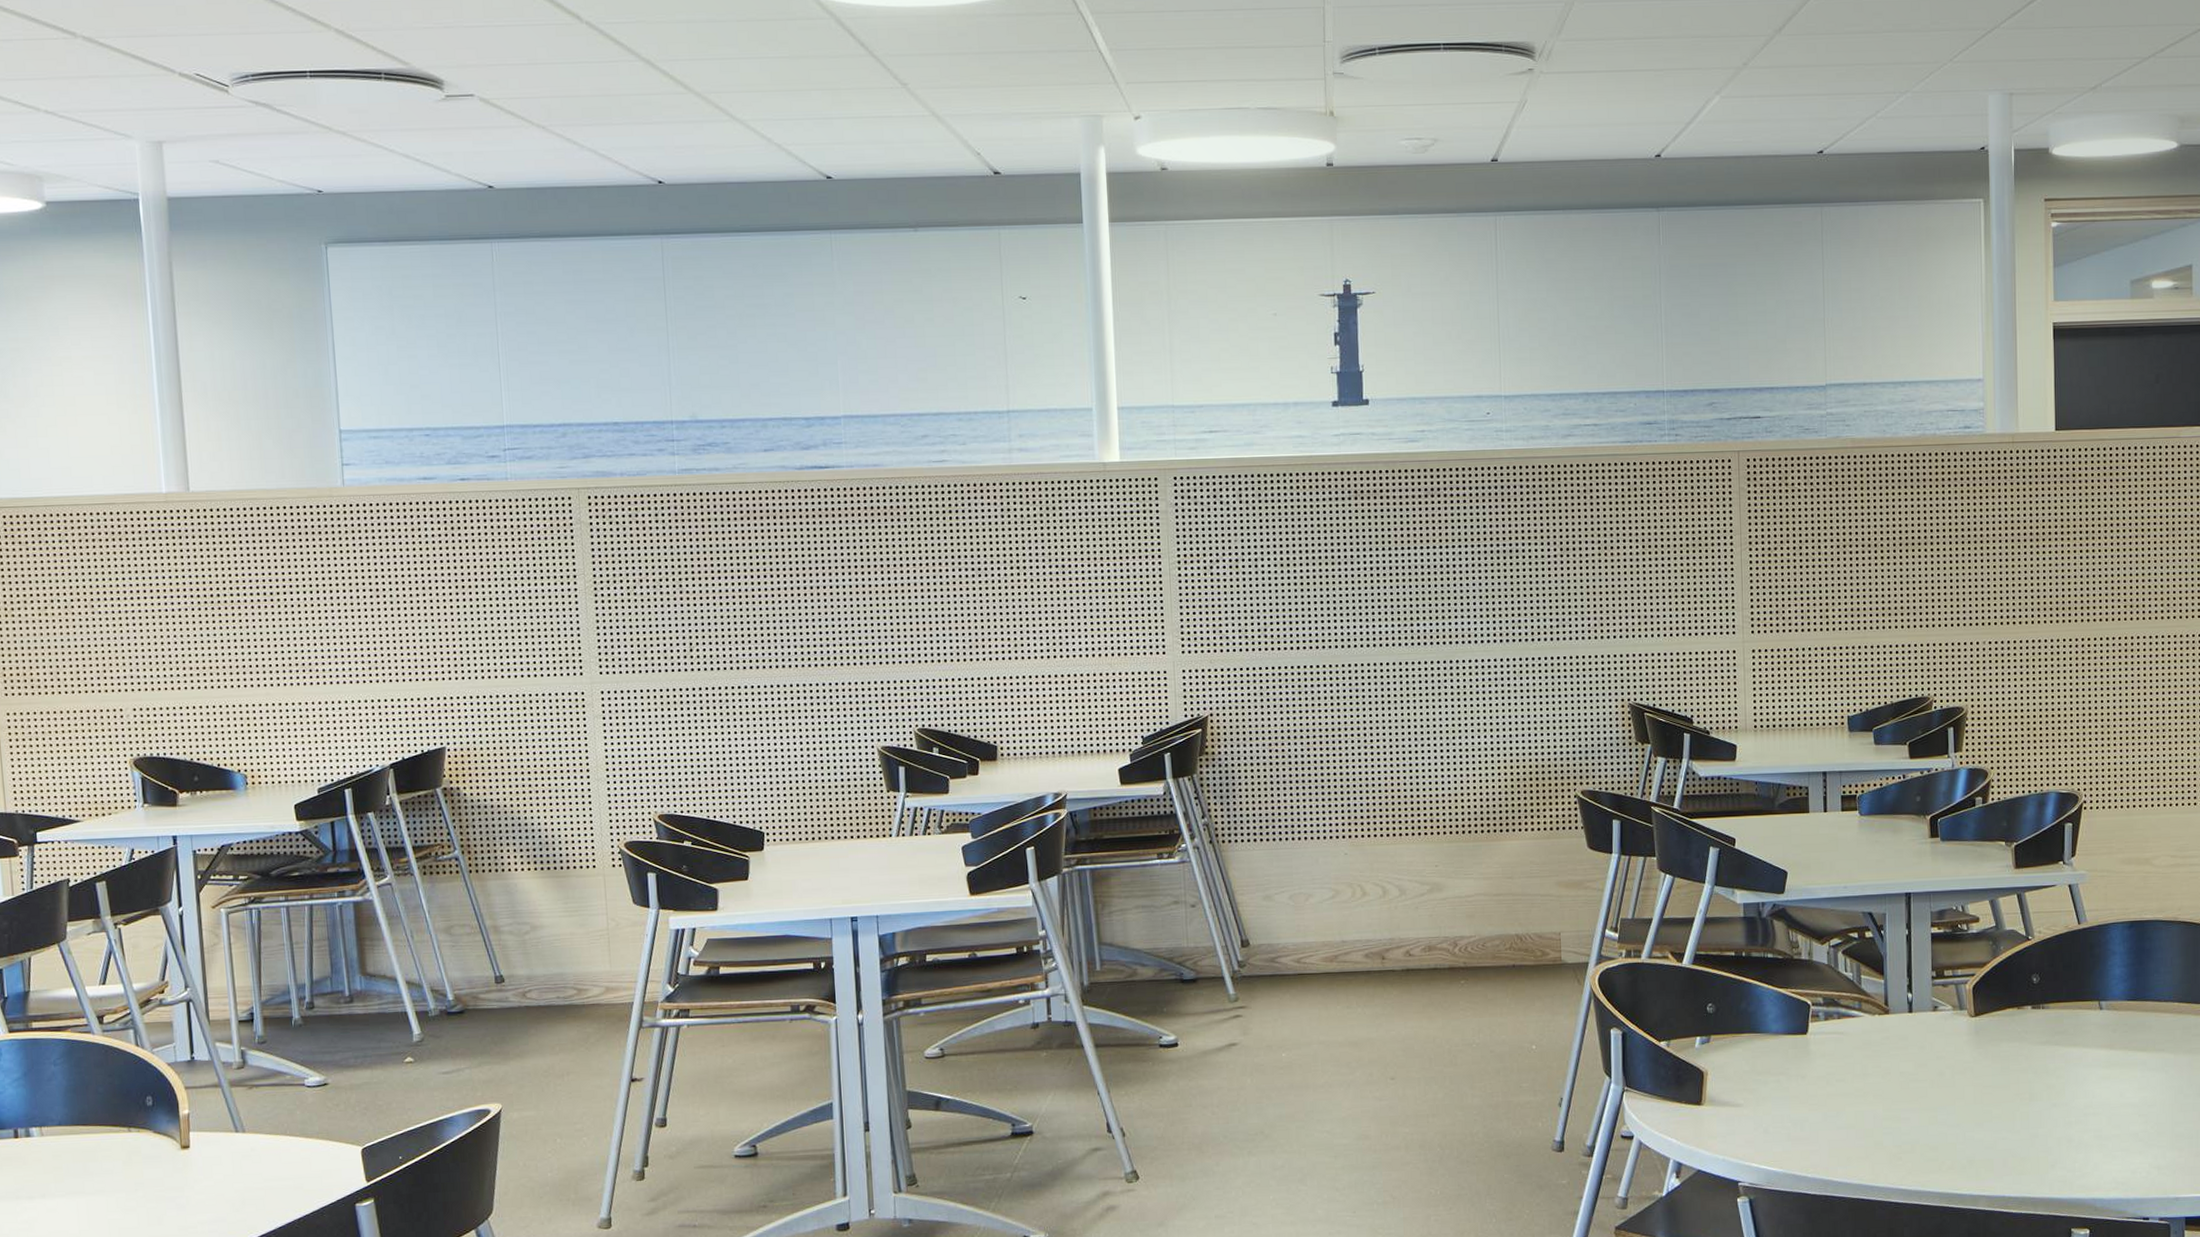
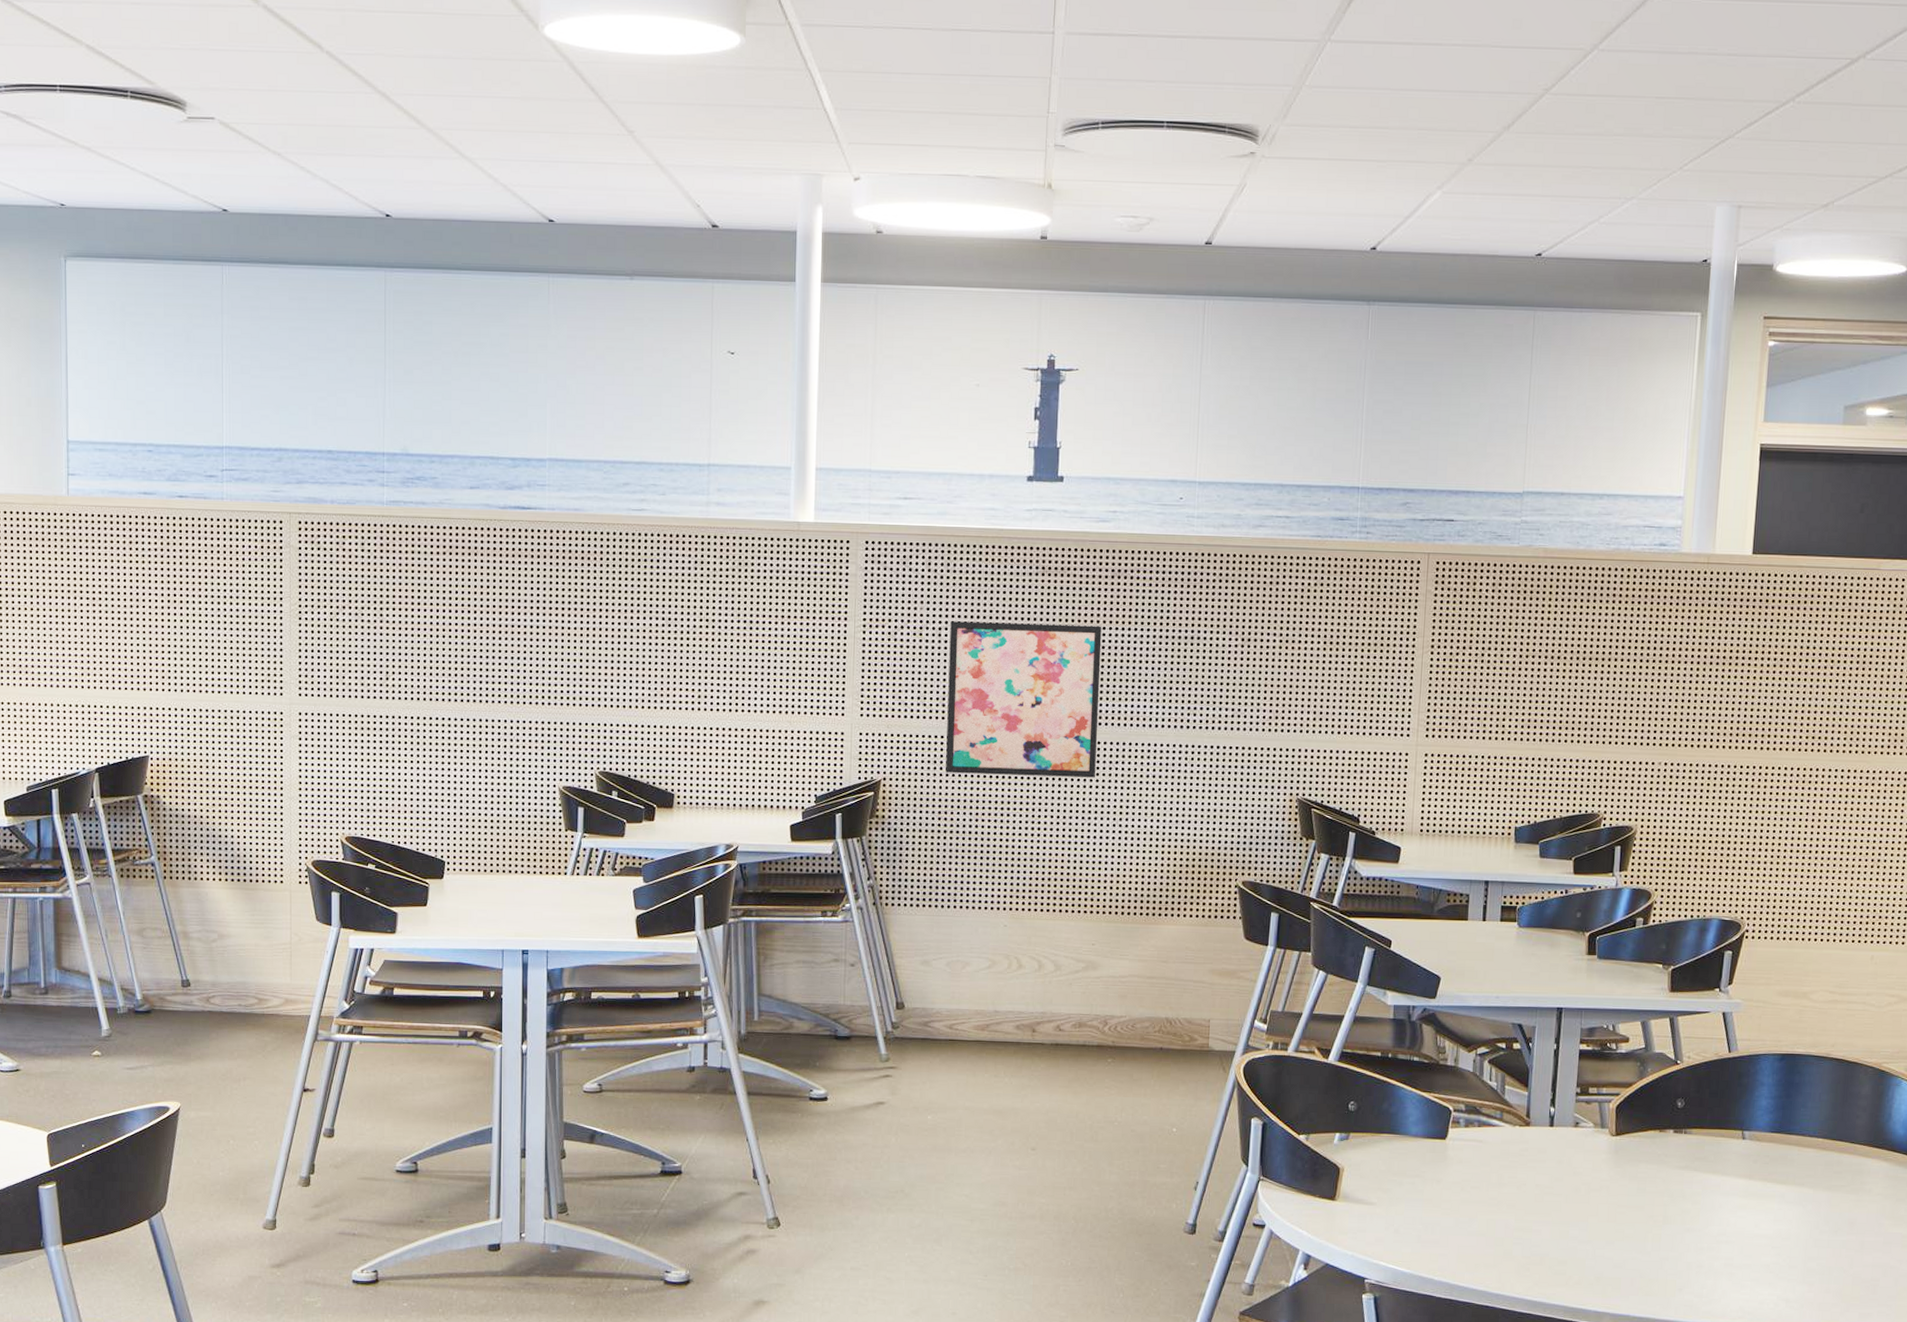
wall art: none [1266,545,1425,704] -> present [946,621,1102,778]

